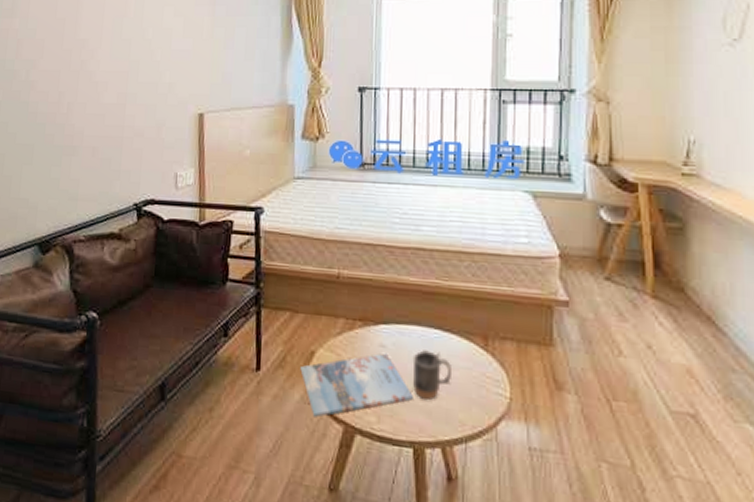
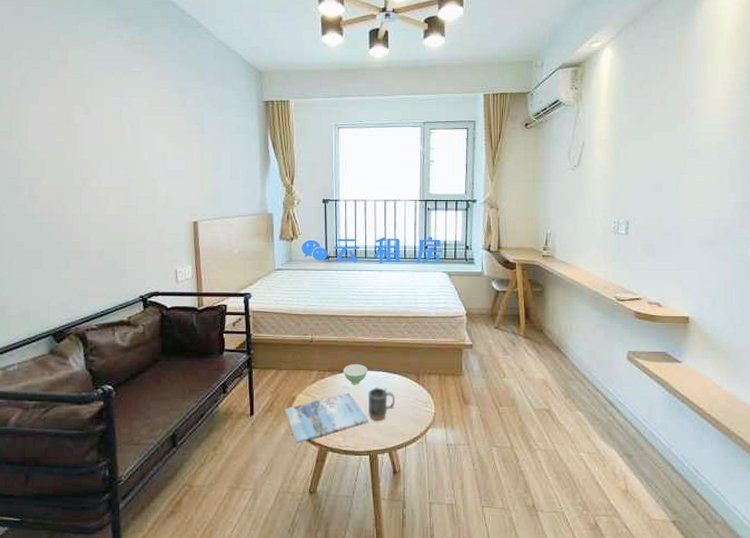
bowl: none [379,313,413,344] -> present [343,363,368,385]

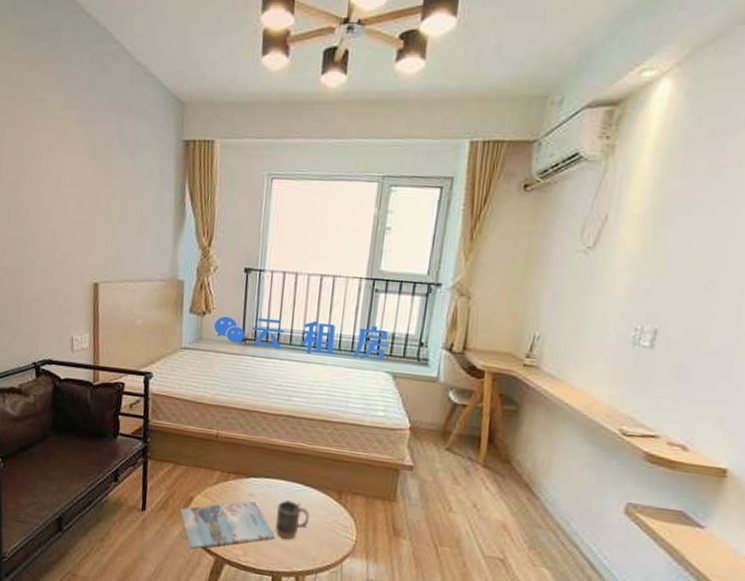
bowl: present [343,363,368,385] -> none [250,469,280,495]

